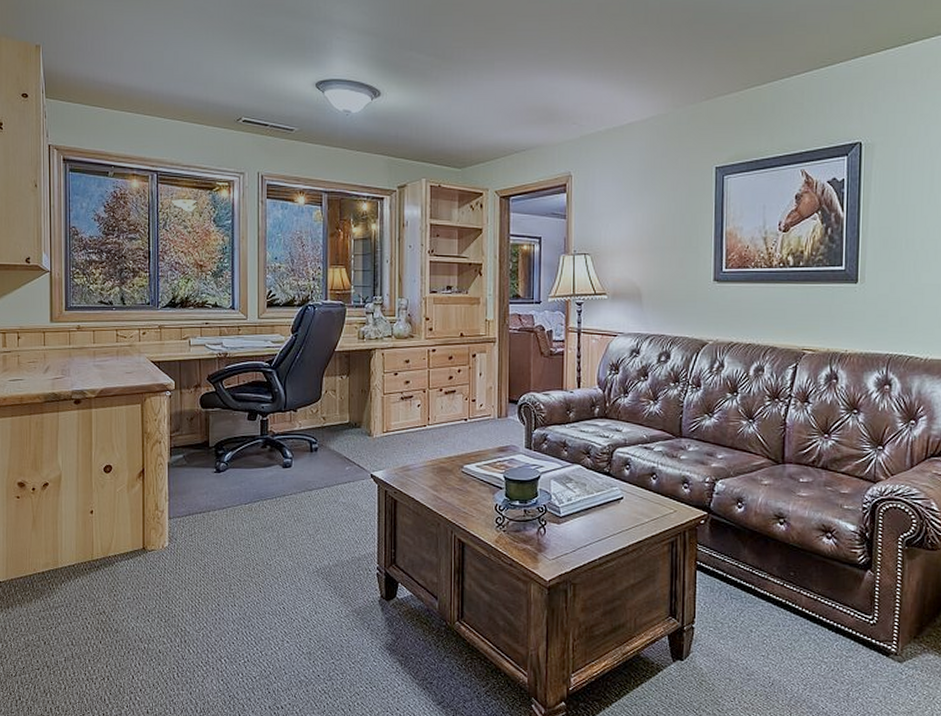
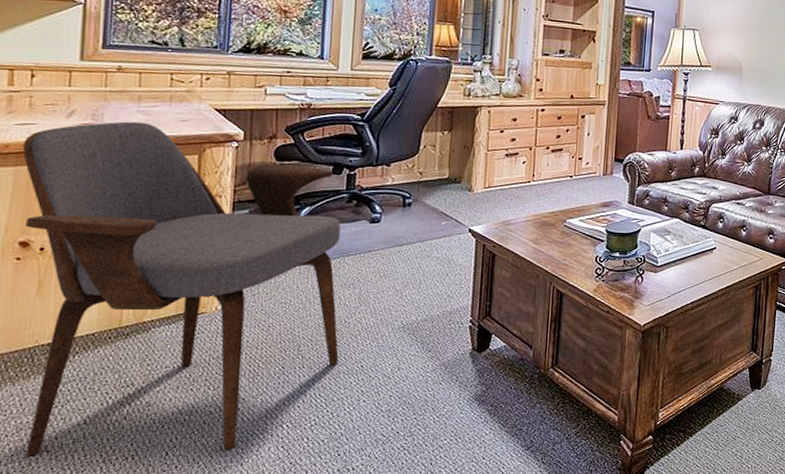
armchair: none [16,375,264,679] -> present [23,121,341,457]

